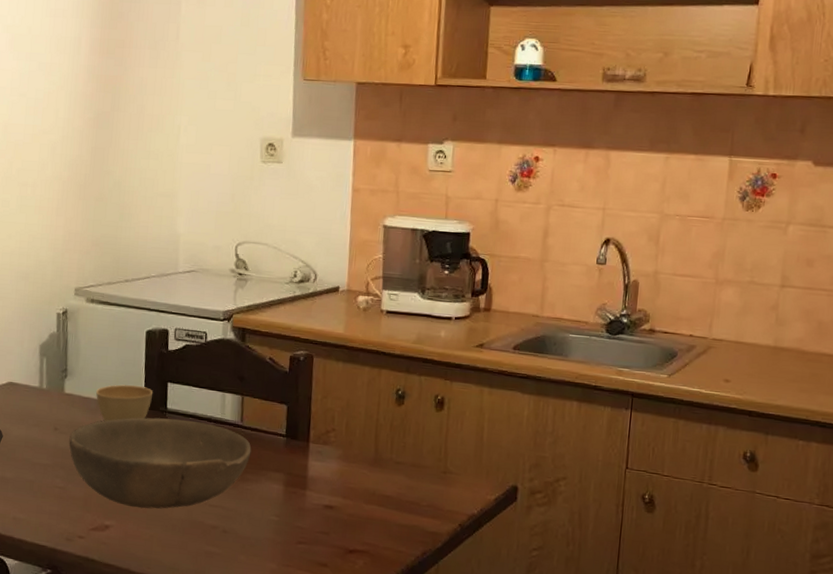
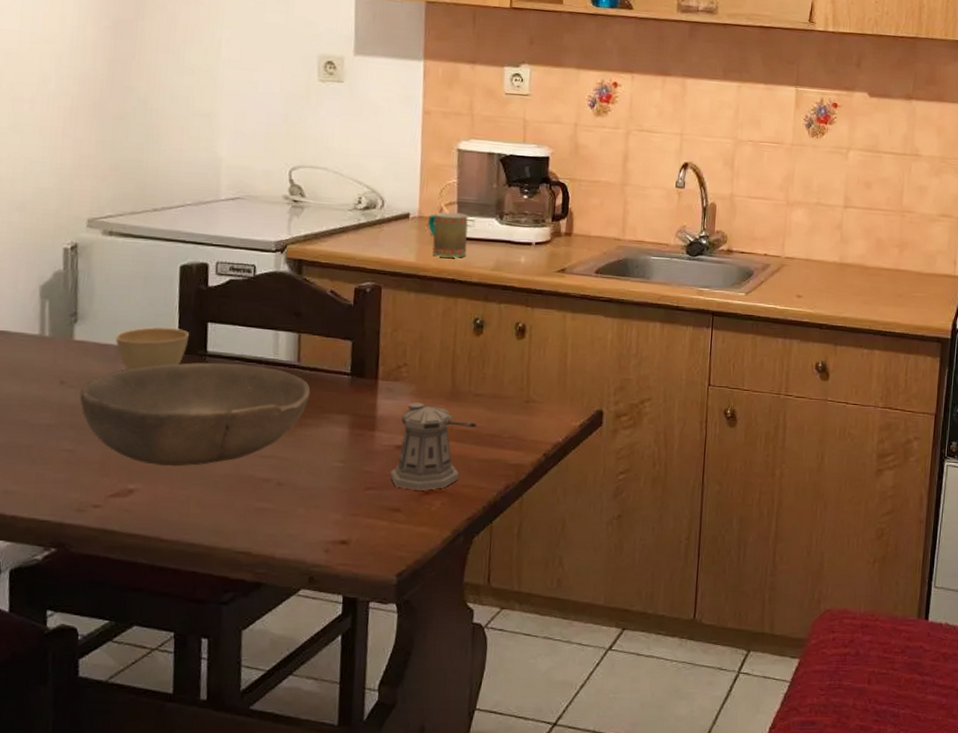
pepper shaker: none [319,465,398,549] -> present [390,402,478,490]
mug: none [355,286,392,331] -> present [428,212,468,258]

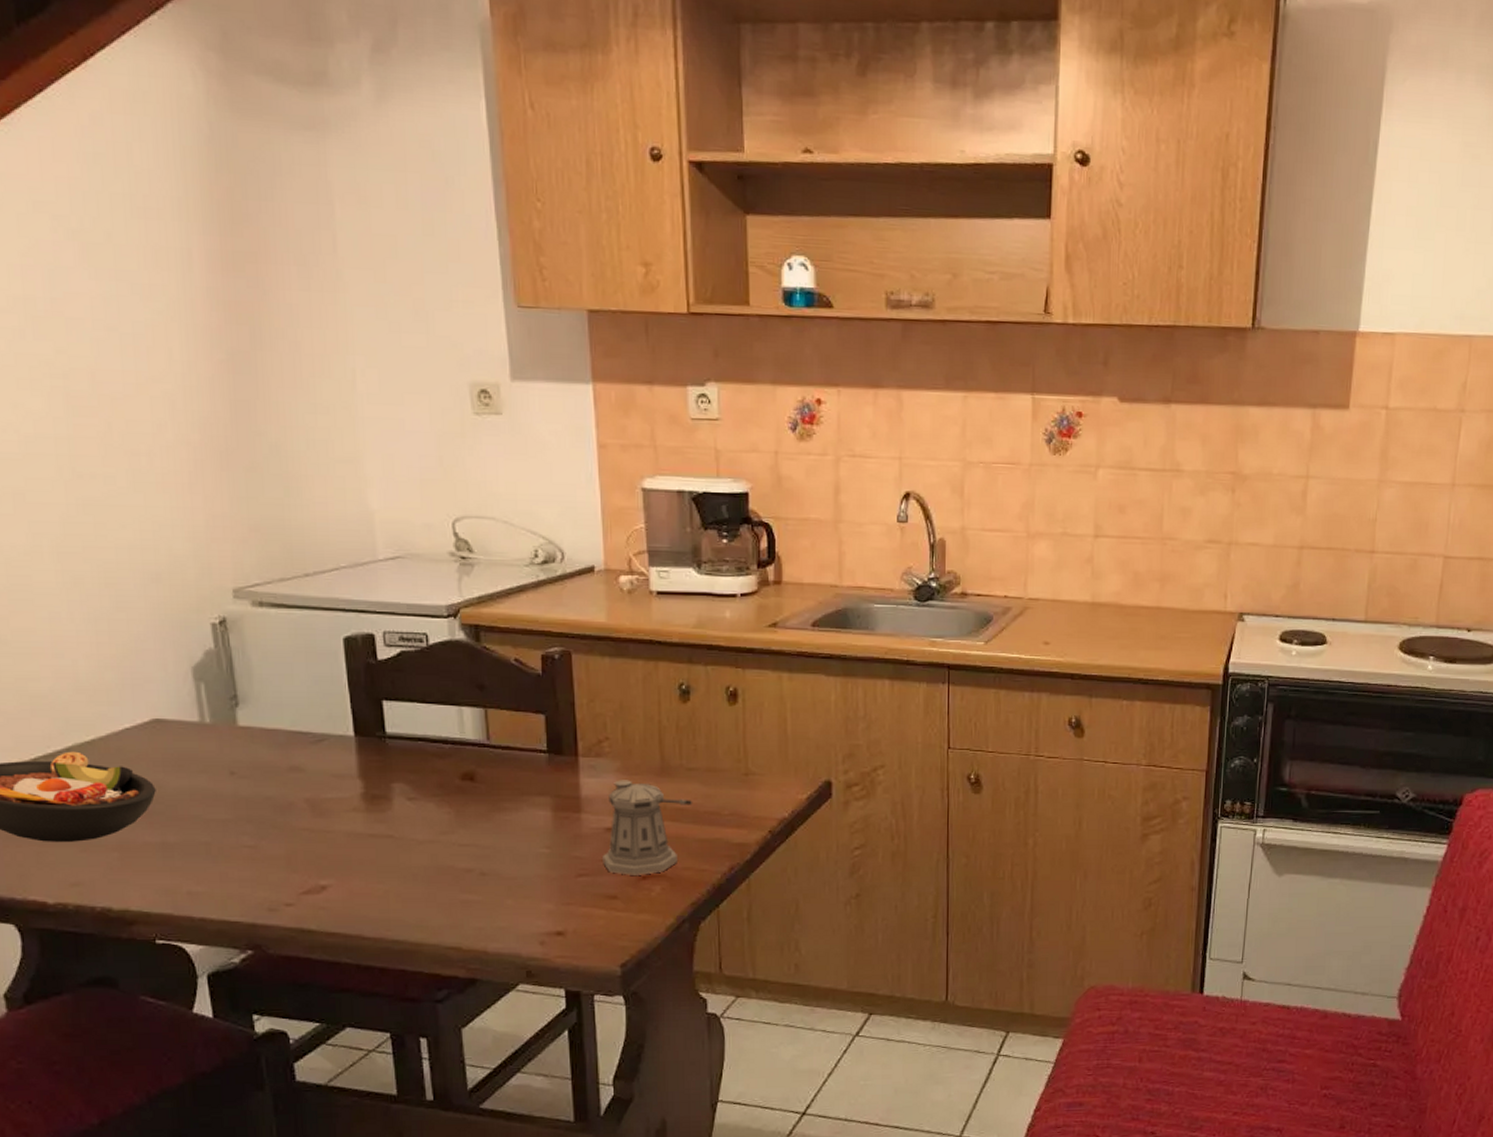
bowl: present [80,362,311,467] -> none [253,744,505,860]
cup: present [116,327,190,370] -> none [284,707,365,757]
mug: present [428,212,468,258] -> none [617,563,664,616]

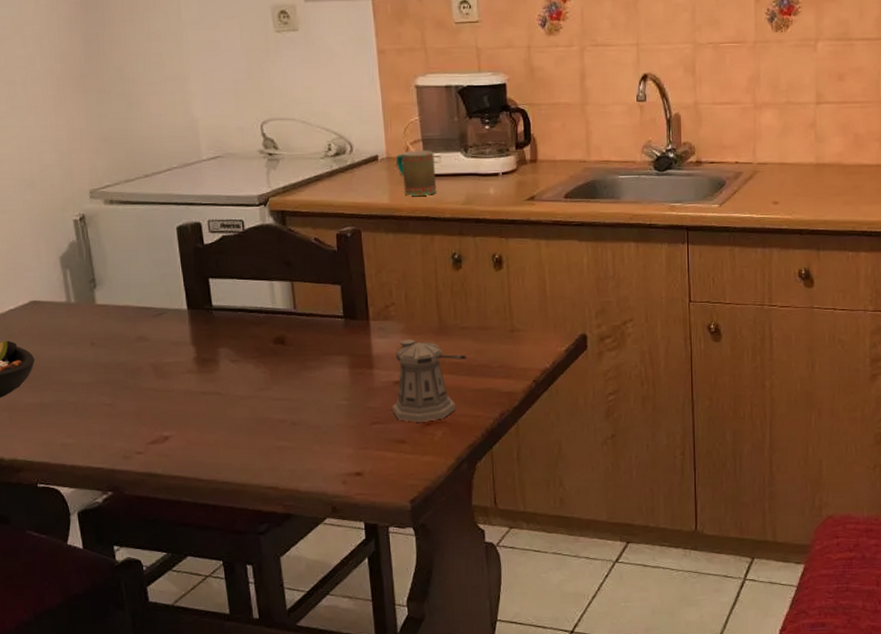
mug: none [617,563,664,616] -> present [396,150,437,196]

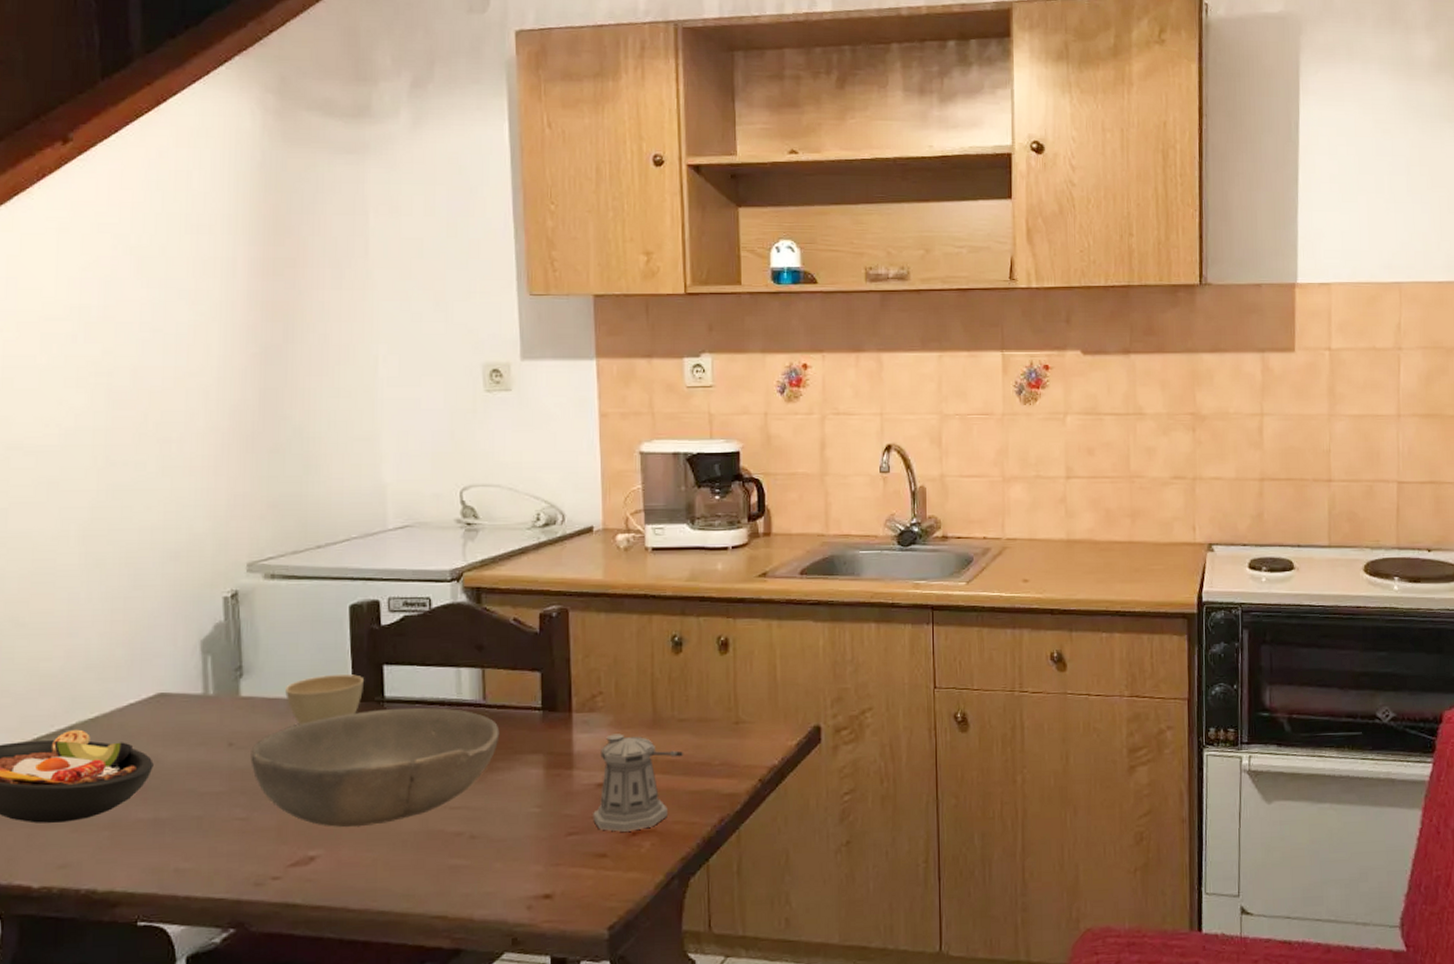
bowl: none [109,314,310,414] -> present [250,707,500,828]
cup: none [131,285,195,328] -> present [285,673,365,725]
mug: present [396,150,437,196] -> none [614,521,658,571]

